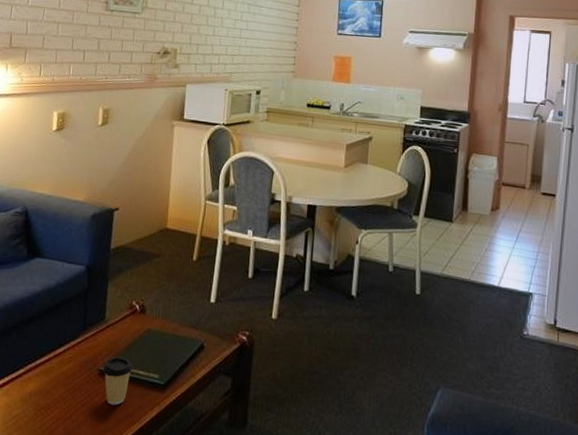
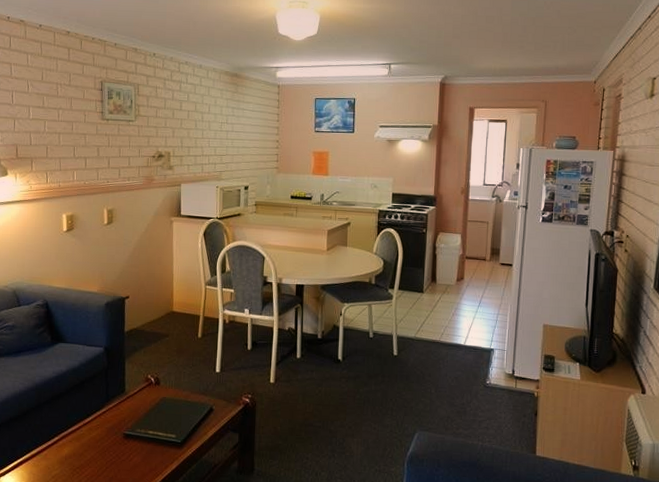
coffee cup: present [102,356,134,405] -> none [126,421,153,462]

